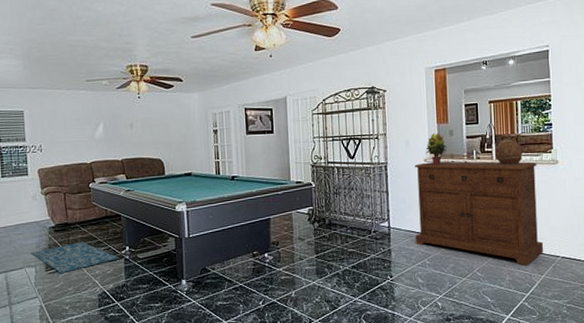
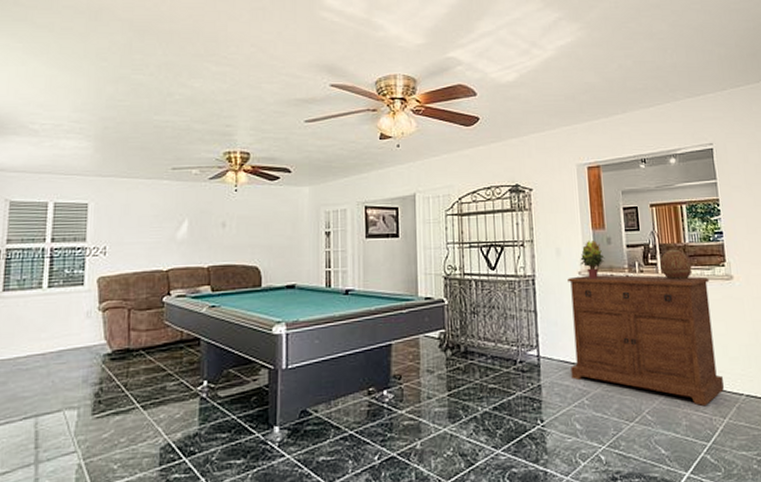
rug: present [31,242,120,274] -> none [75,374,194,419]

